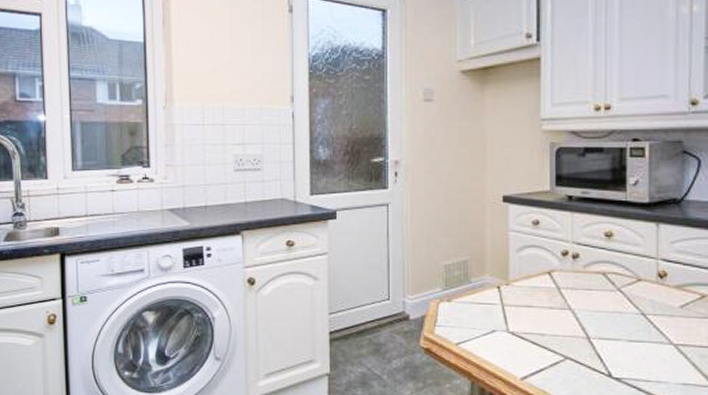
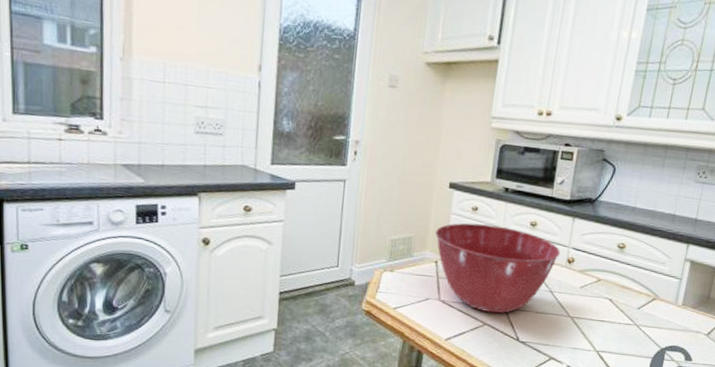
mixing bowl: none [494,239,648,345] -> present [435,223,561,314]

